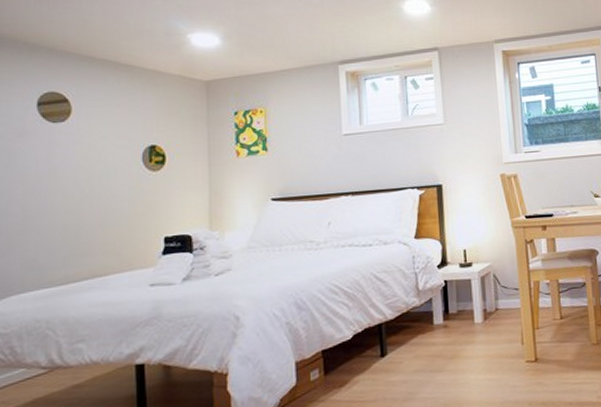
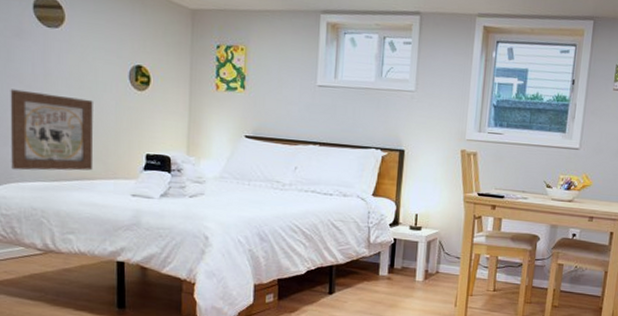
wall art: none [10,189,106,281] -> present [10,89,94,171]

